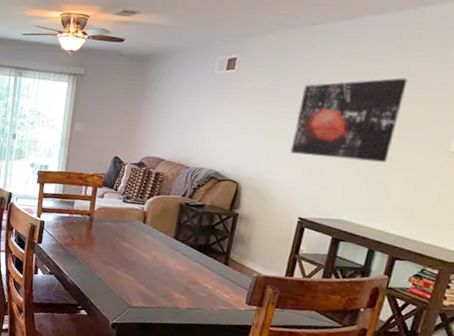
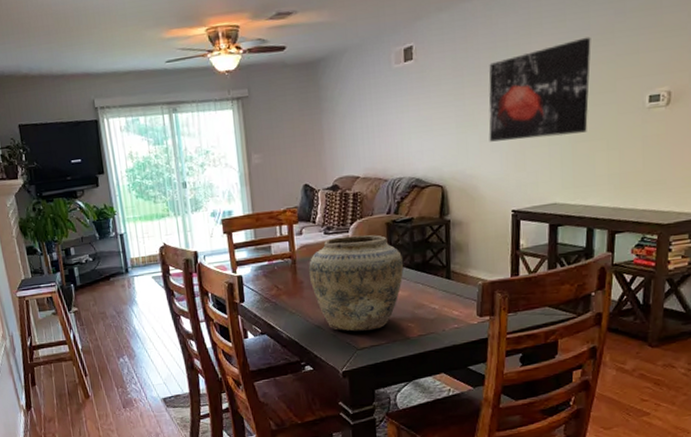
vase: none [101,206,189,294] -> present [308,234,404,332]

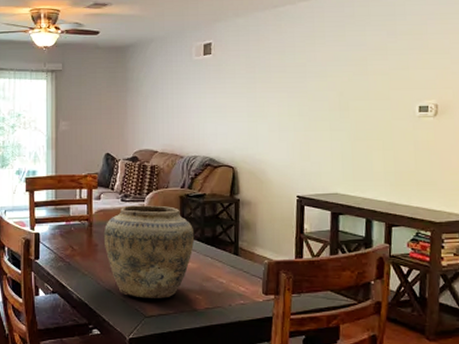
wall art: present [489,37,591,142] -> none [277,51,367,133]

